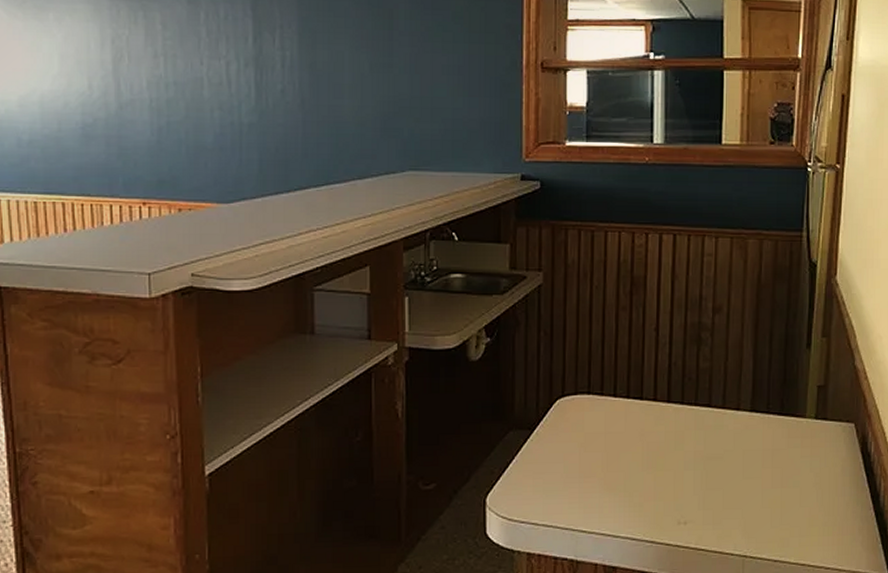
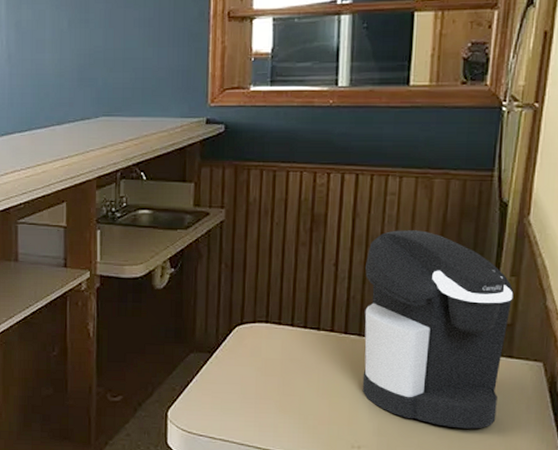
coffee maker: none [685,292,825,496] -> present [362,230,514,429]

